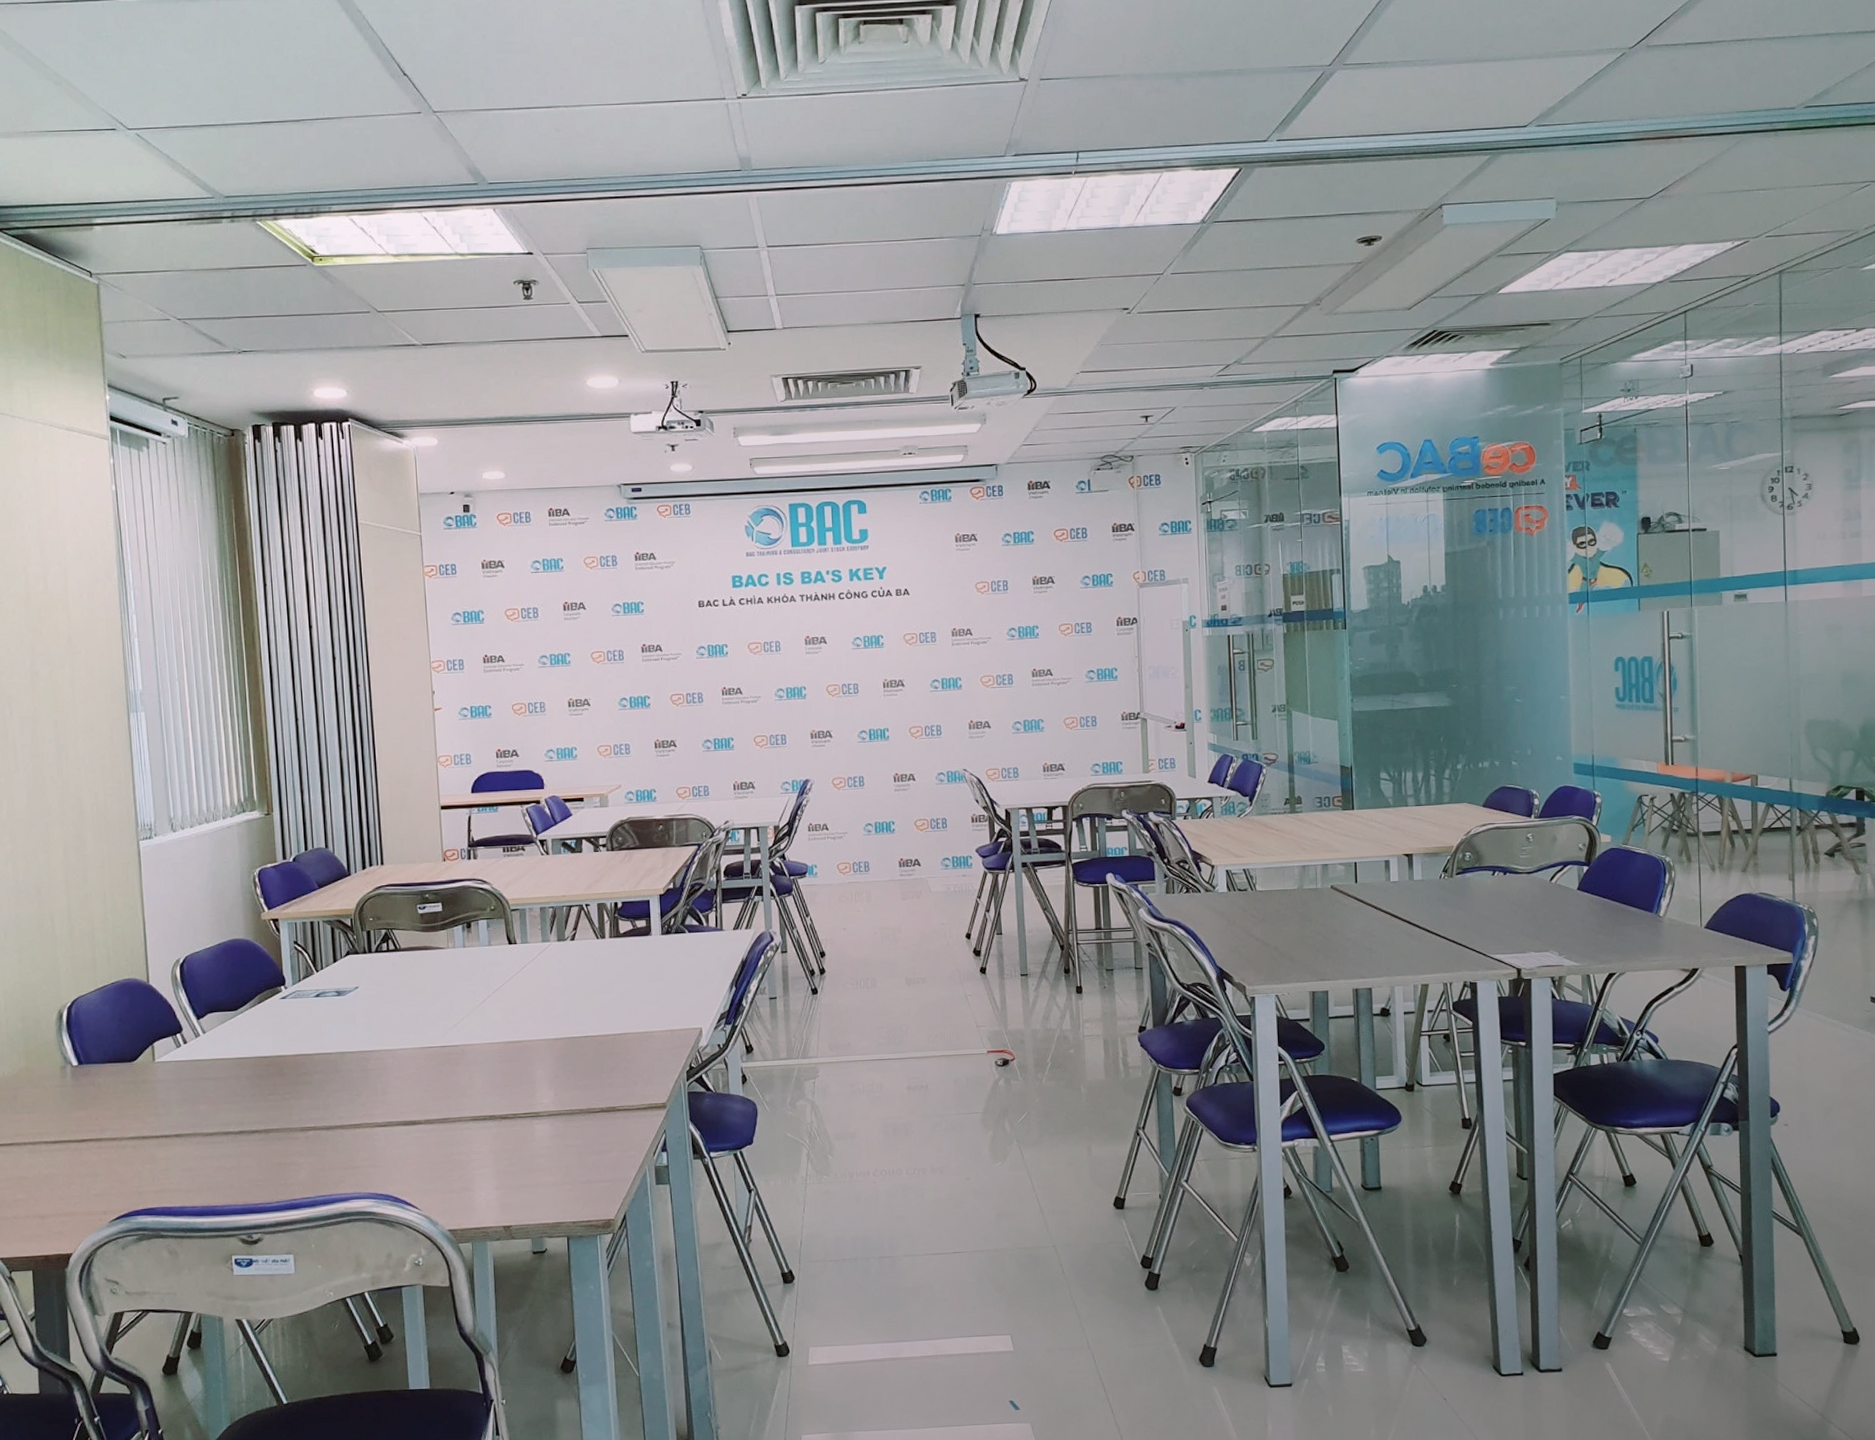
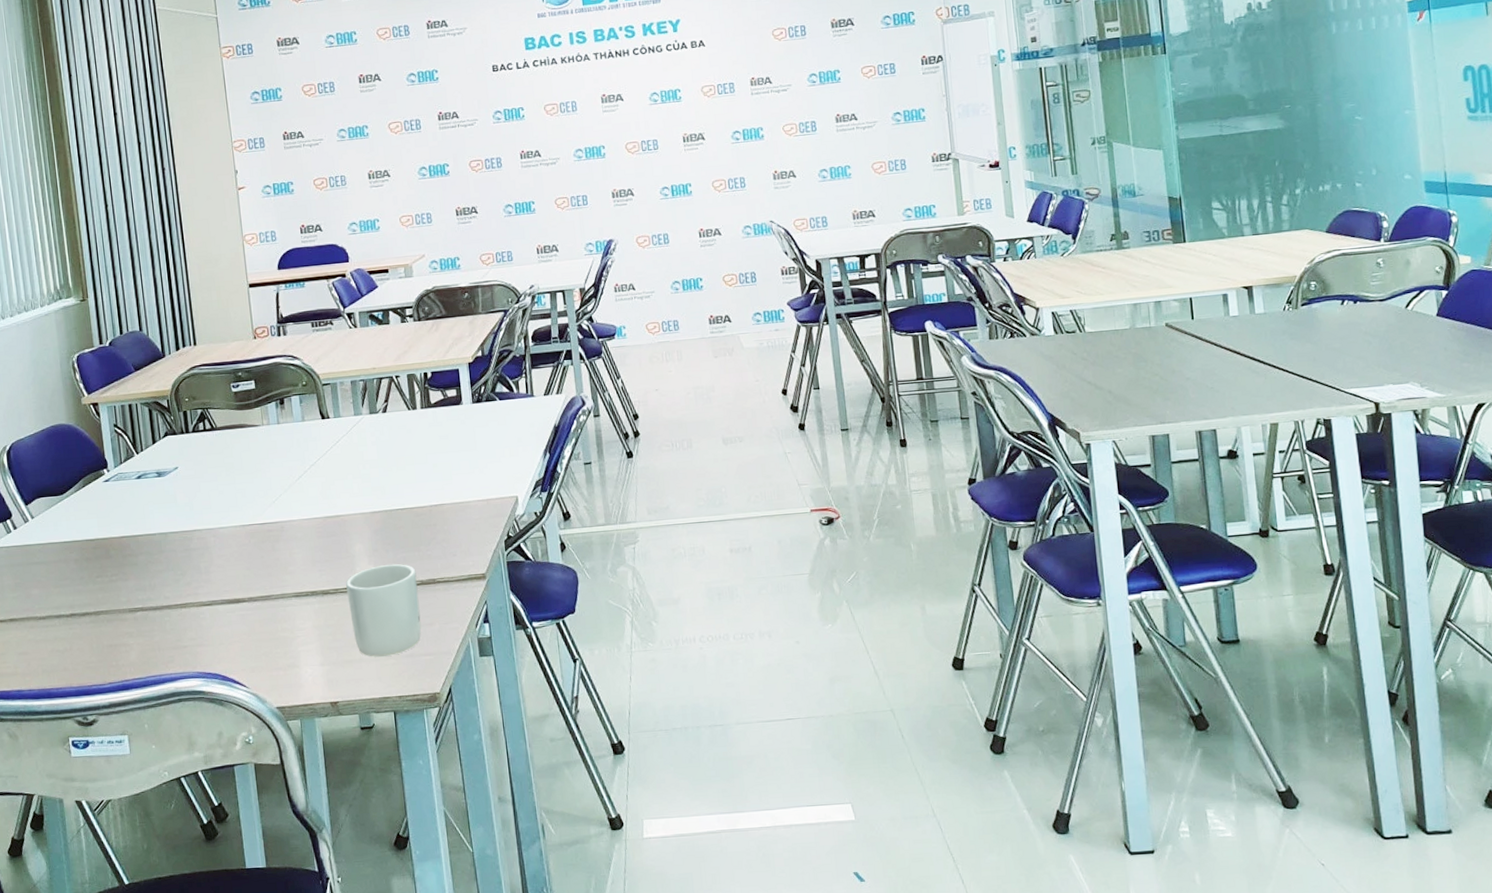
mug: none [525,1090,599,1182] -> present [346,563,422,657]

